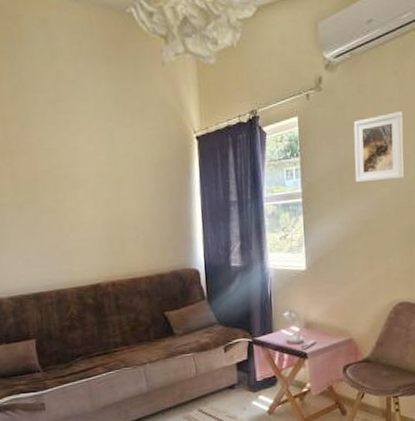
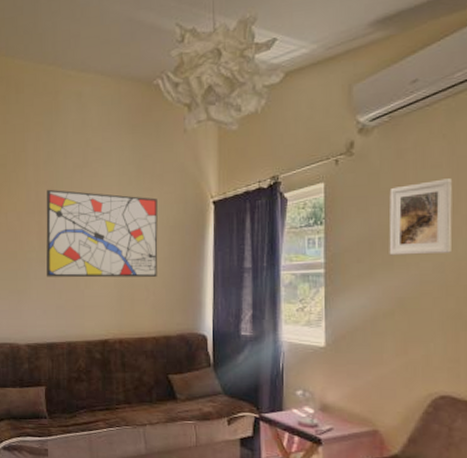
wall art: none [16,126,146,223] -> present [46,189,158,278]

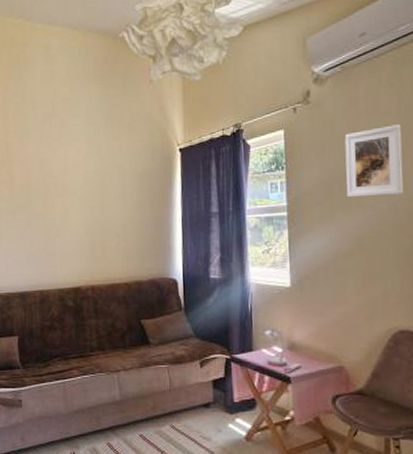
wall art: present [46,189,158,278] -> none [16,139,128,226]

